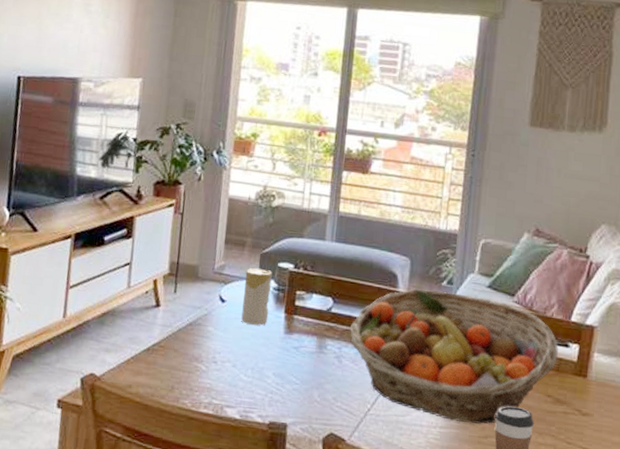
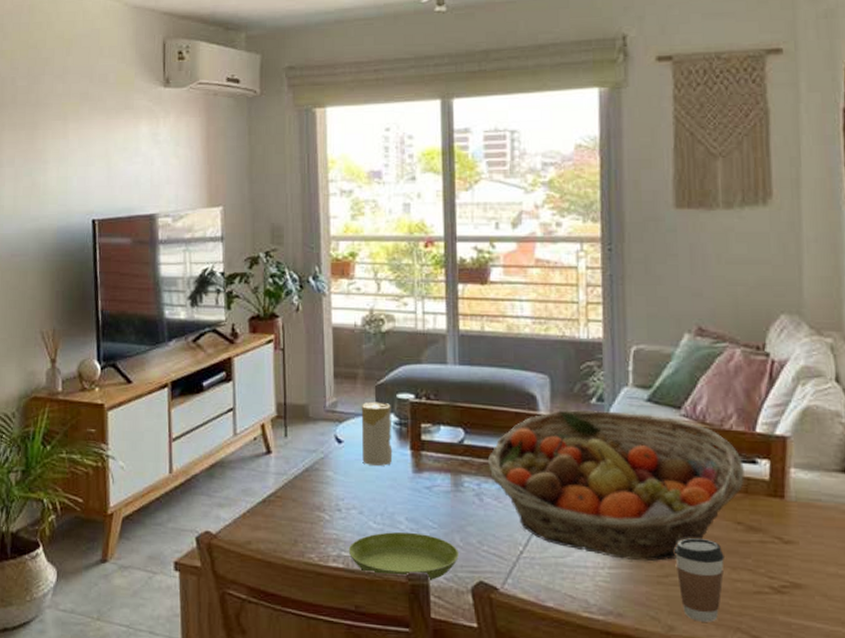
saucer: none [219,385,316,431] -> present [348,531,460,581]

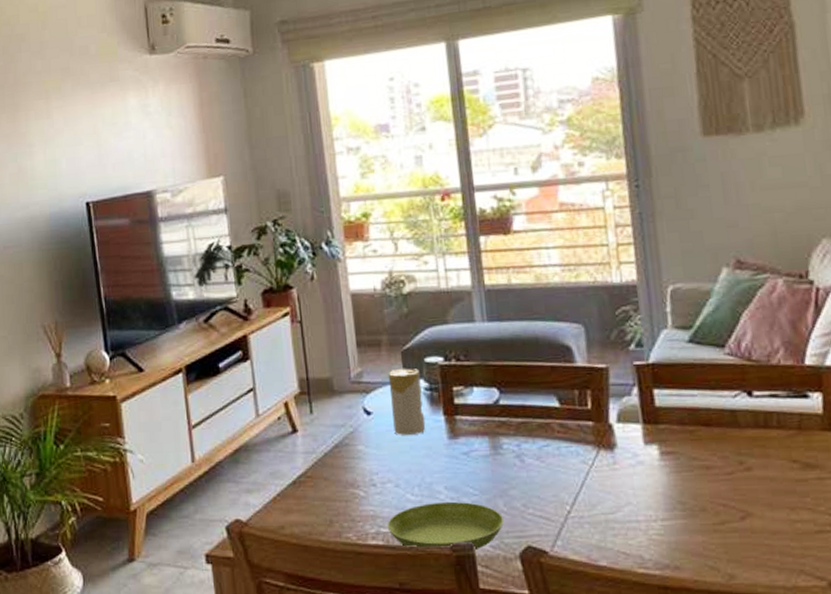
fruit basket: present [487,410,745,562] -> none [525,355,797,511]
coffee cup: present [675,538,724,622] -> none [729,481,782,567]

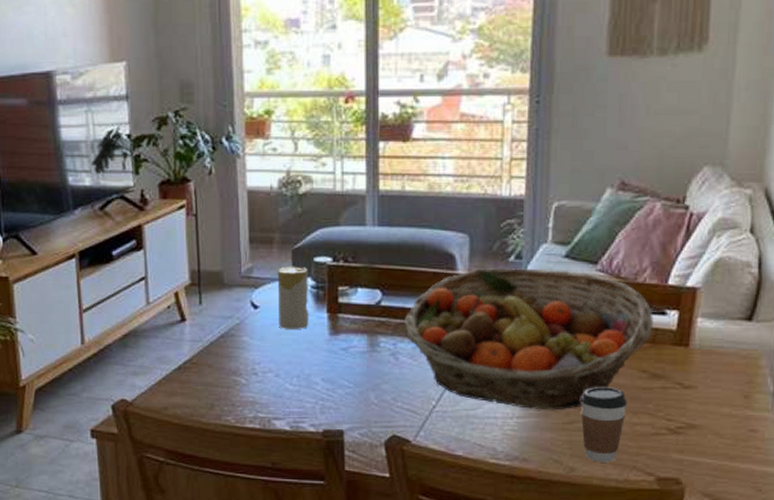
saucer: present [387,501,505,551] -> none [265,392,374,437]
fruit basket: none [525,355,797,511] -> present [404,268,653,411]
coffee cup: none [729,481,782,567] -> present [581,387,627,463]

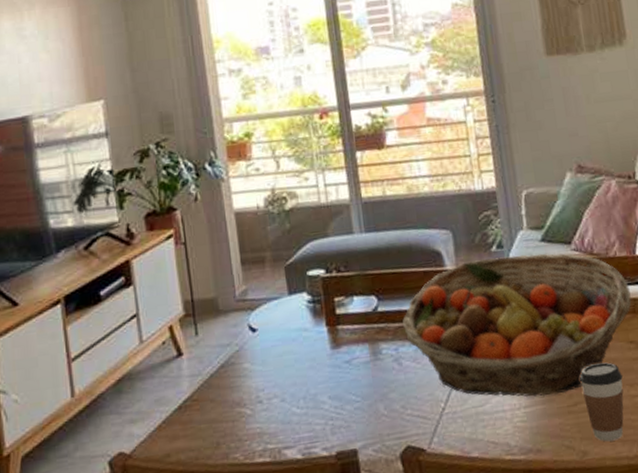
candle: present [277,266,309,329] -> none [272,282,310,350]

